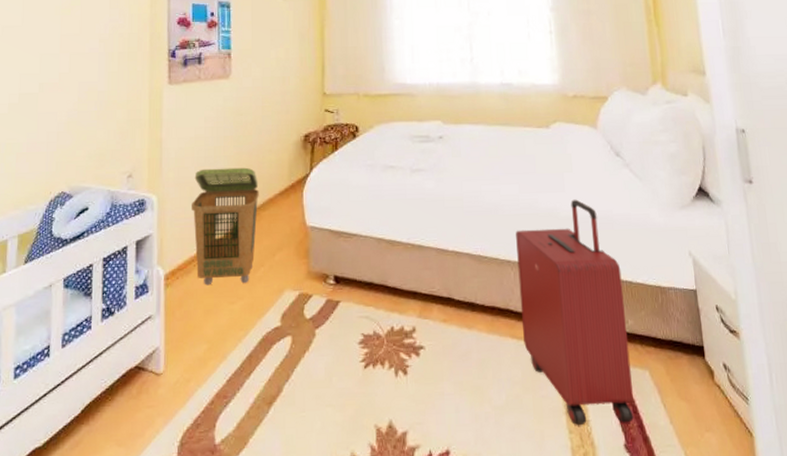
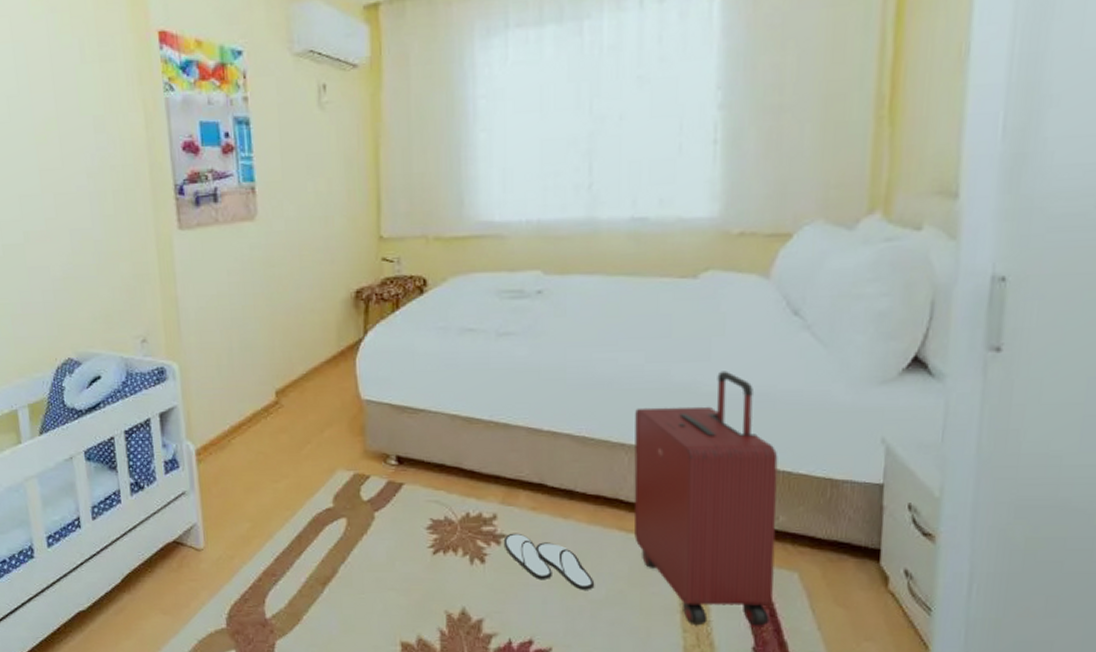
laundry basket: present [192,167,259,286] -> none [220,330,301,463]
slippers: none [422,344,497,397] -> present [503,533,595,590]

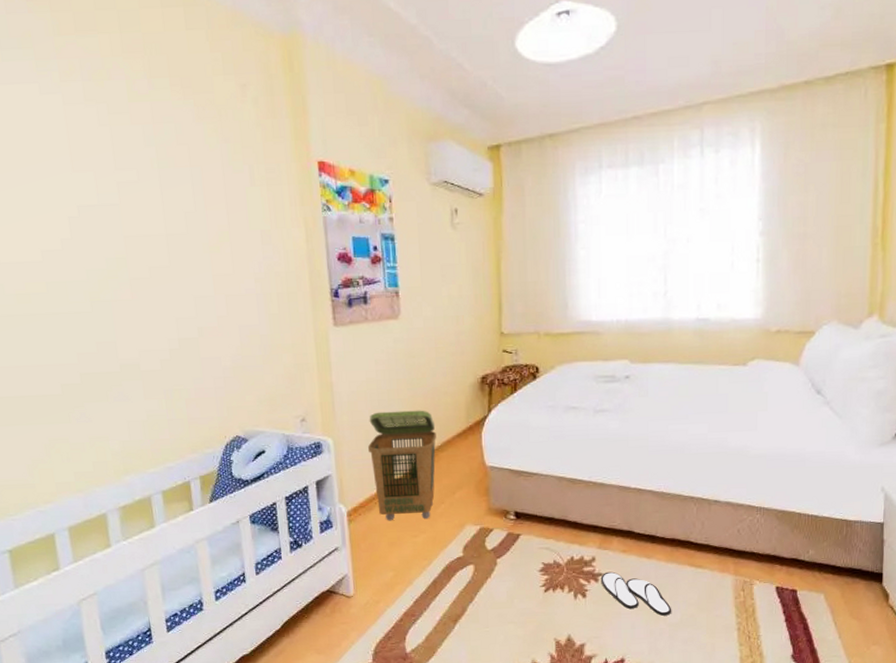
laundry basket: none [220,330,301,463] -> present [368,410,436,521]
suitcase: present [634,371,778,626] -> none [701,438,808,640]

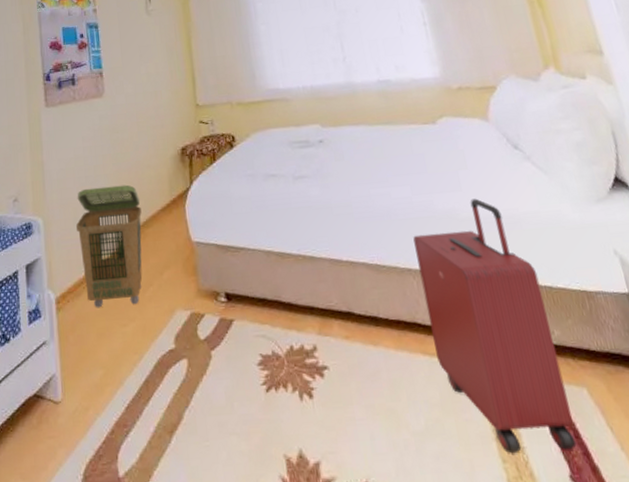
slippers: present [600,571,672,616] -> none [326,363,414,422]
suitcase: none [701,438,808,640] -> present [413,198,577,454]

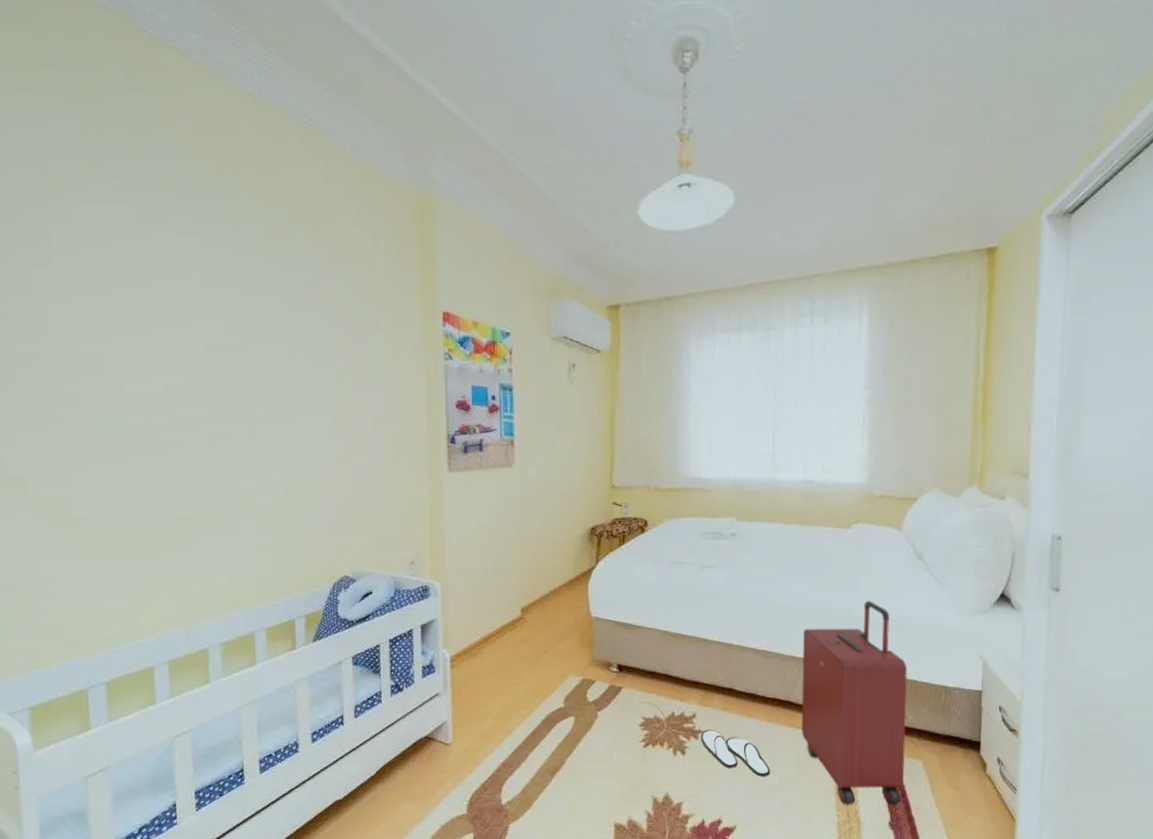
laundry basket: present [76,184,143,308] -> none [475,558,543,668]
slippers: none [326,363,414,422] -> present [700,729,771,777]

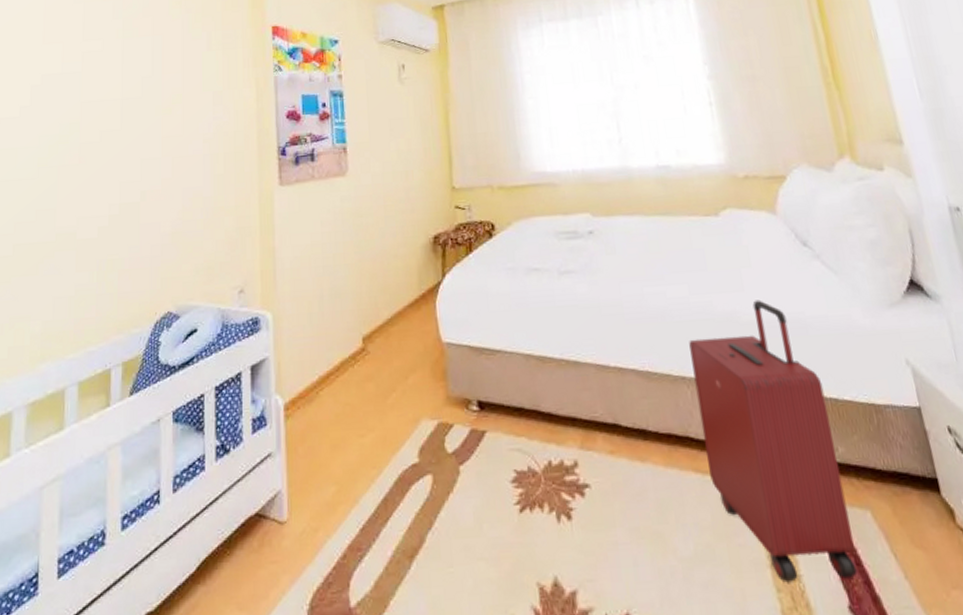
slippers: present [700,729,771,777] -> none [587,481,682,546]

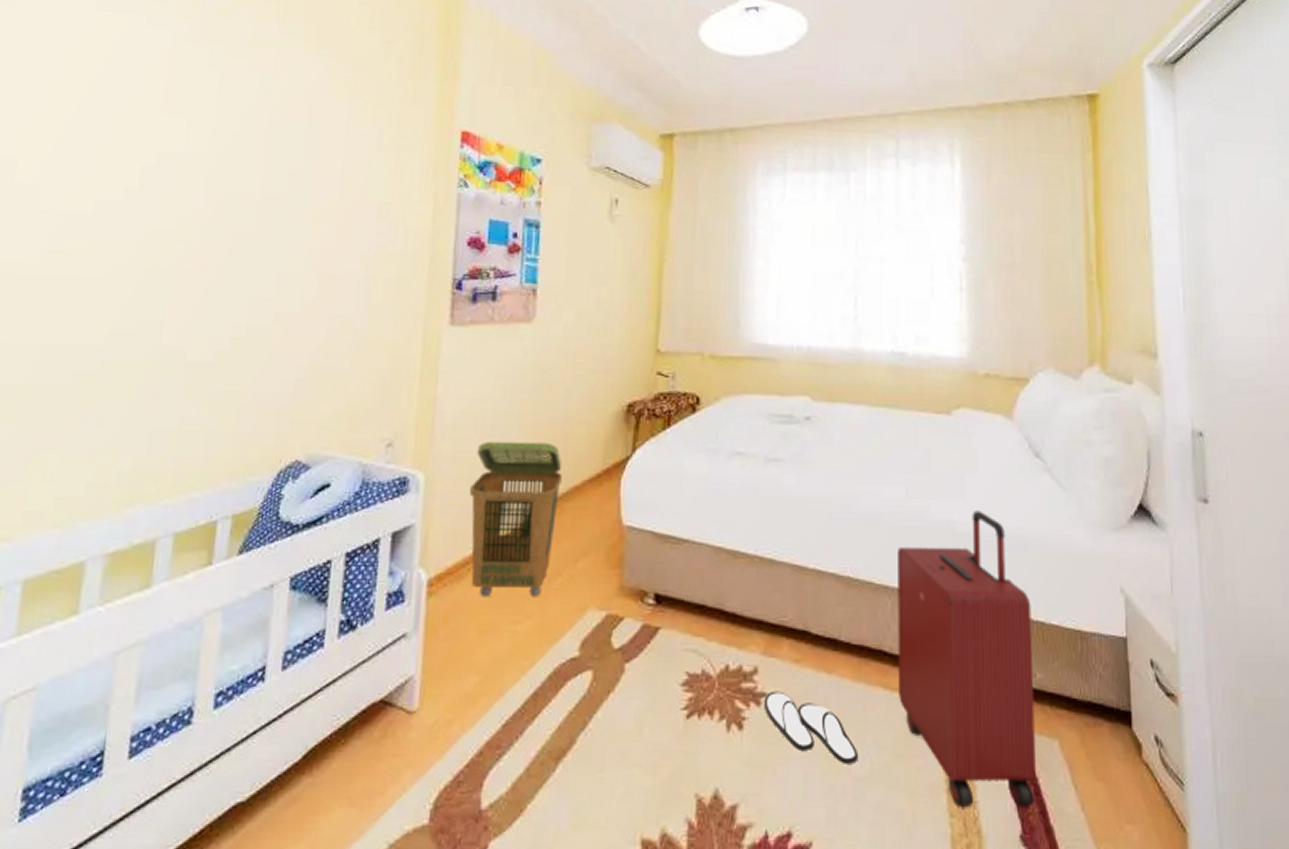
laundry basket: none [311,276,386,416] -> present [470,441,563,598]
slippers: none [587,481,682,546] -> present [764,691,859,764]

